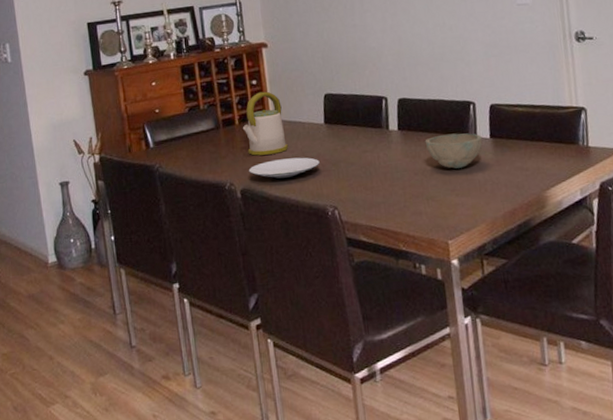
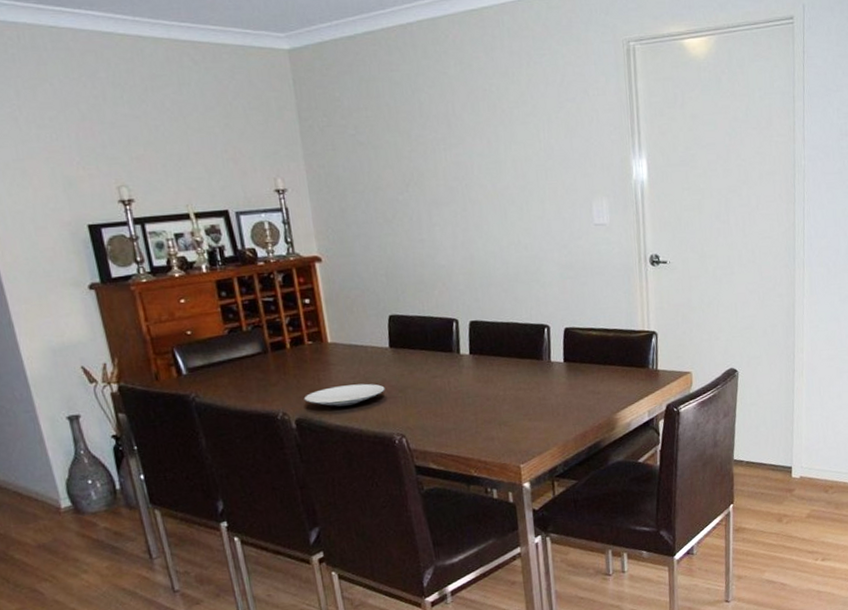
kettle: present [242,91,289,156] -> none [294,311,350,383]
bowl: present [425,133,483,169] -> none [497,357,556,393]

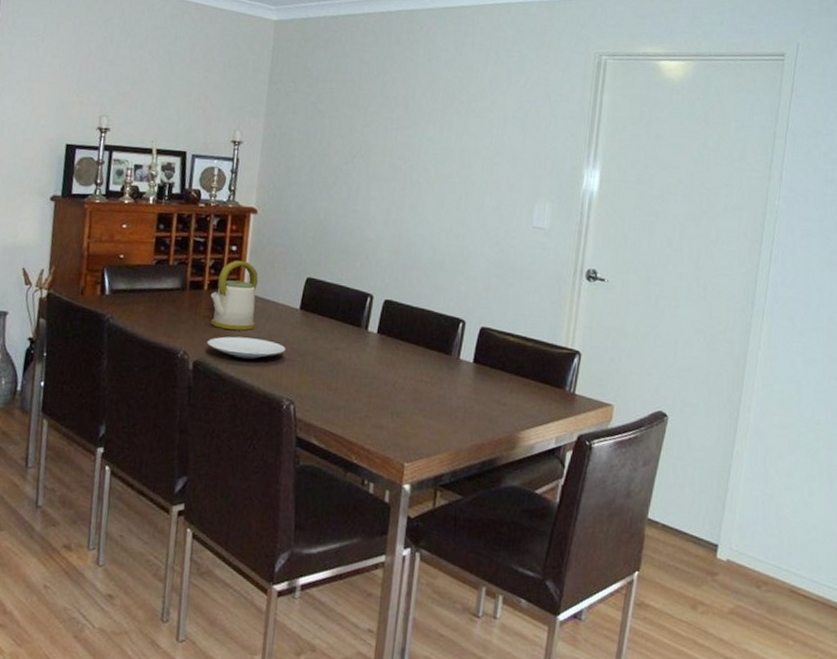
kettle: none [294,311,350,383] -> present [210,260,258,331]

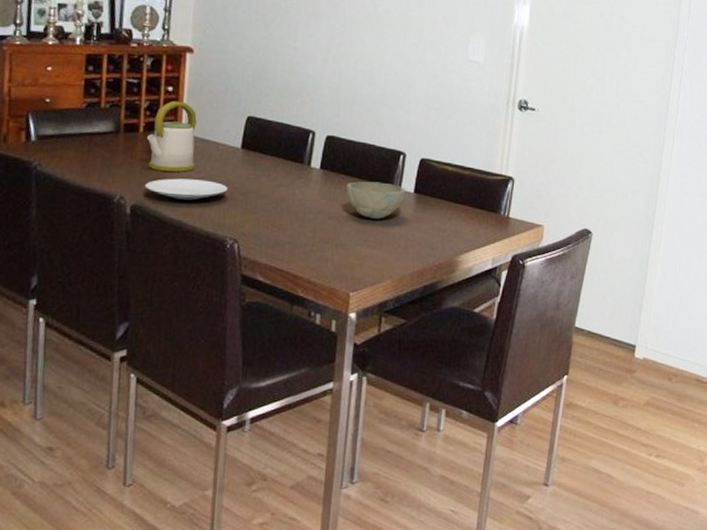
bowl: none [402,348,465,388] -> present [345,181,406,219]

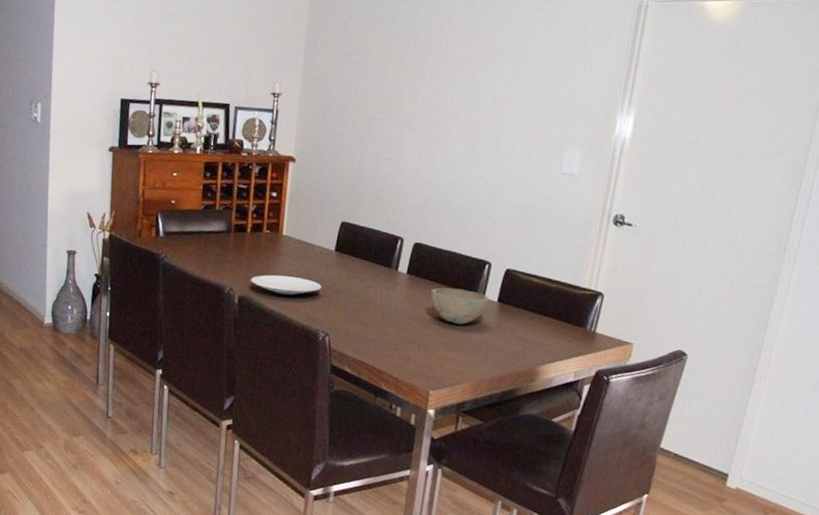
kettle: present [146,100,197,172] -> none [253,205,297,270]

